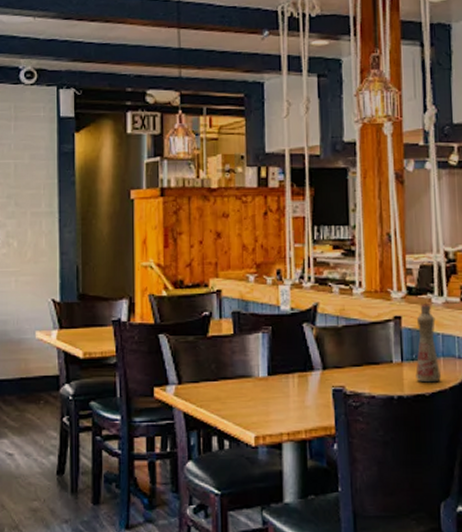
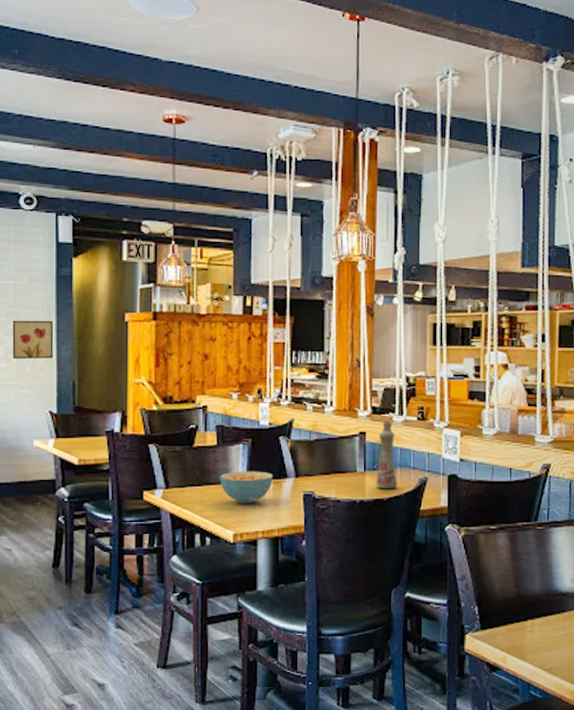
wall art: none [13,200,56,244] -> present [12,320,54,360]
cereal bowl: none [238,363,298,402] -> present [220,471,274,504]

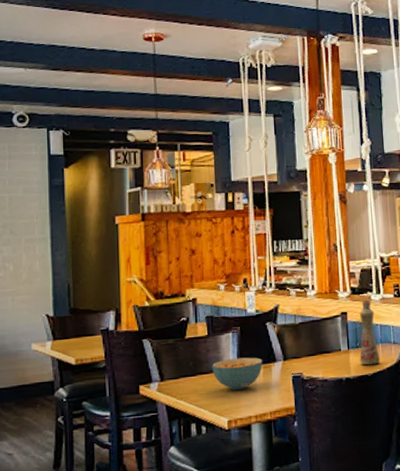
wall art: present [12,320,54,360] -> none [8,228,49,268]

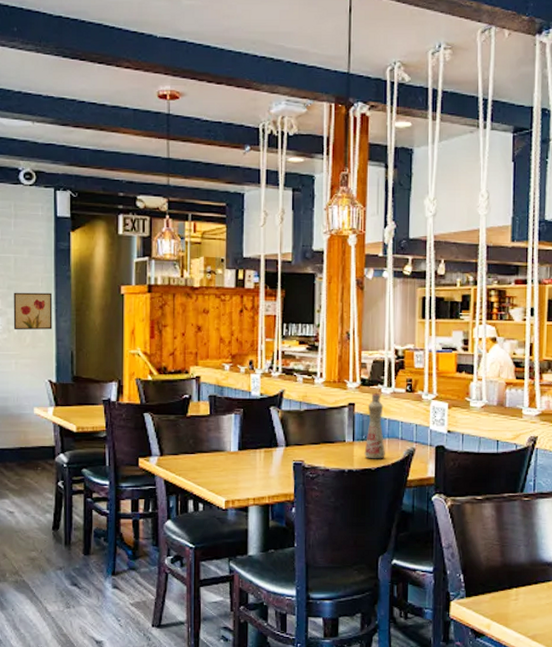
wall art: none [8,228,49,268] -> present [13,292,53,330]
cereal bowl: present [212,357,263,391] -> none [212,440,265,472]

